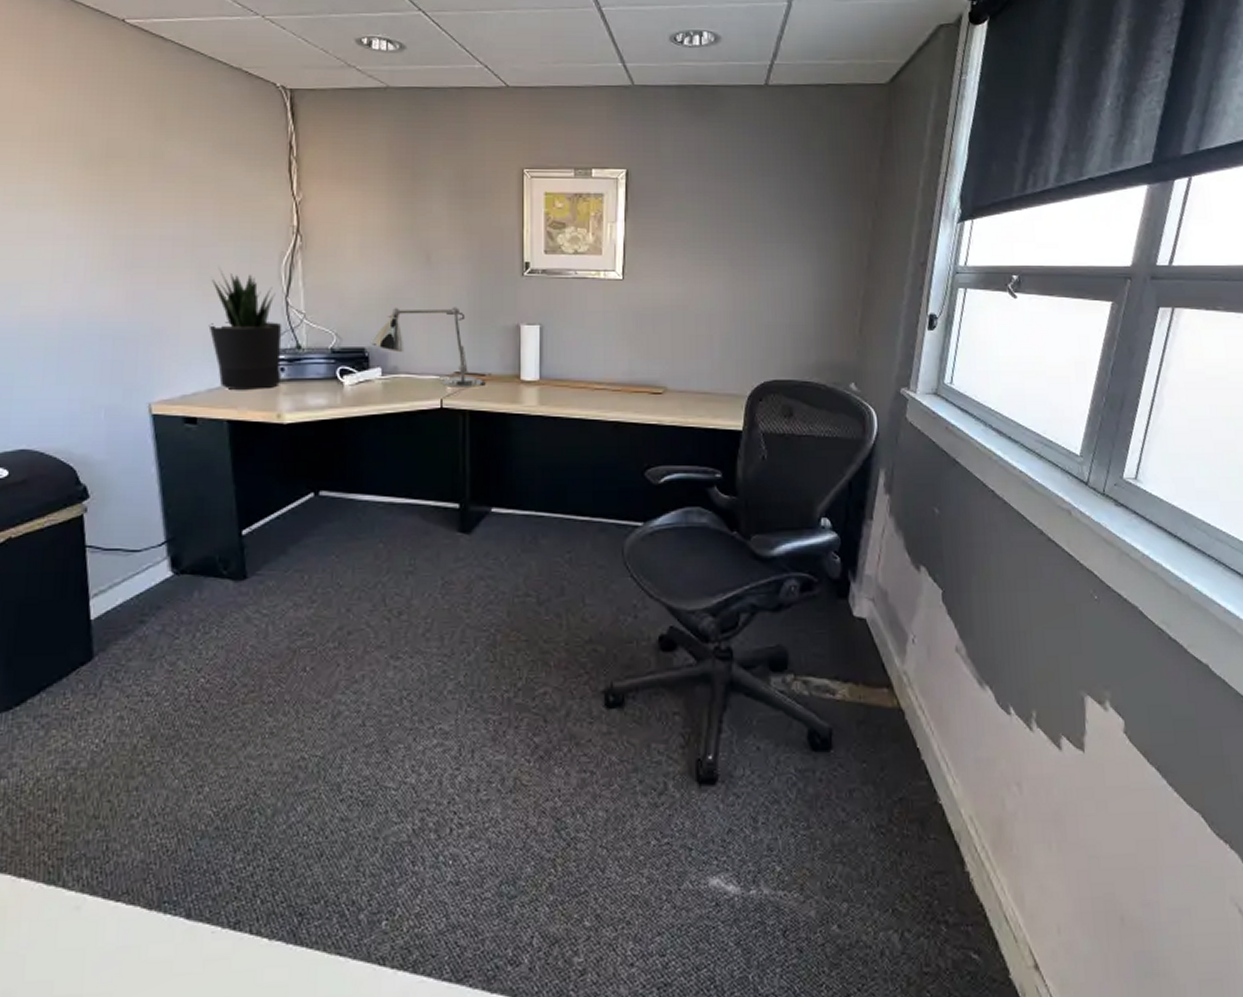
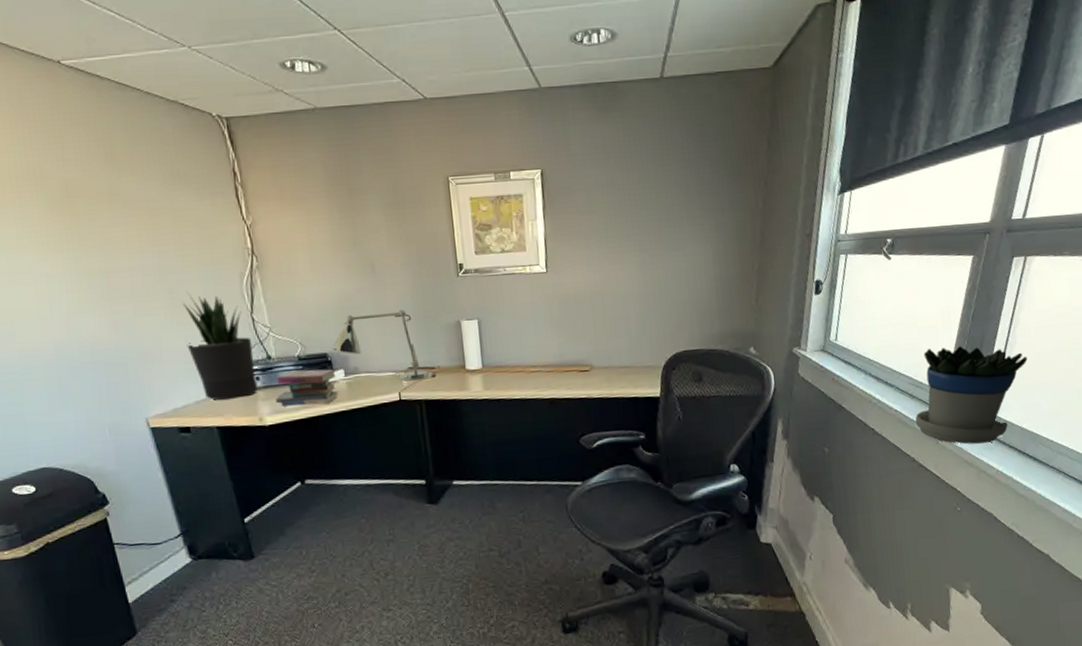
books: none [299,364,372,405] -> present [276,369,338,407]
flowerpot: none [1043,403,1177,521] -> present [915,346,1027,445]

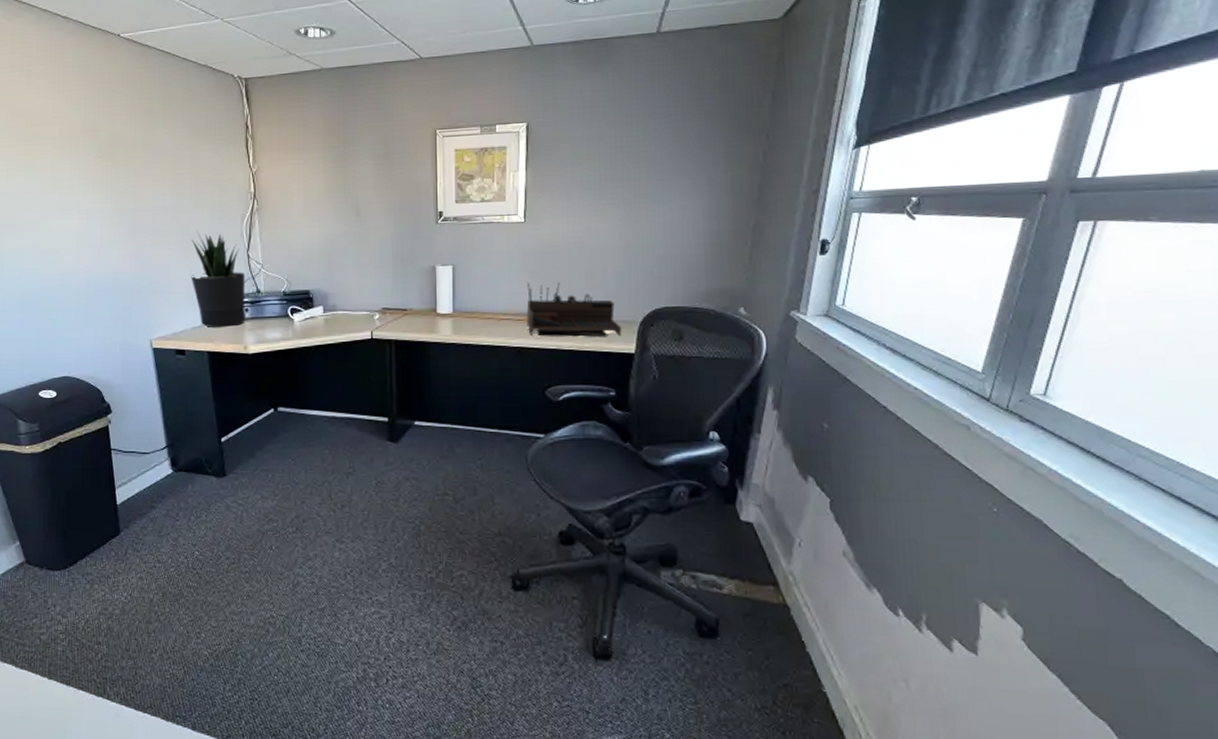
books: present [276,369,338,407] -> none [260,304,316,338]
desk lamp: present [330,309,436,383] -> none [313,253,408,322]
desk organizer: none [554,331,647,386] -> present [526,281,622,337]
flowerpot: present [915,346,1027,445] -> none [939,320,1096,436]

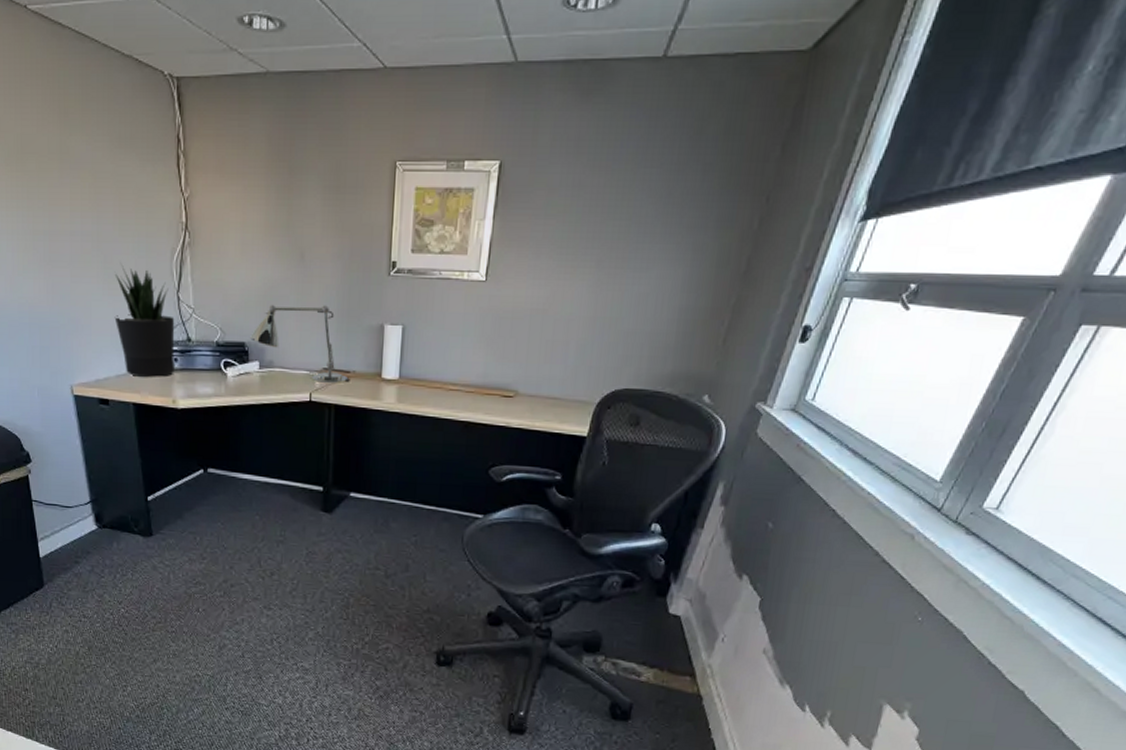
desk lamp: none [313,253,408,322] -> present [249,304,350,385]
desk organizer: present [526,281,622,337] -> none [476,350,578,417]

